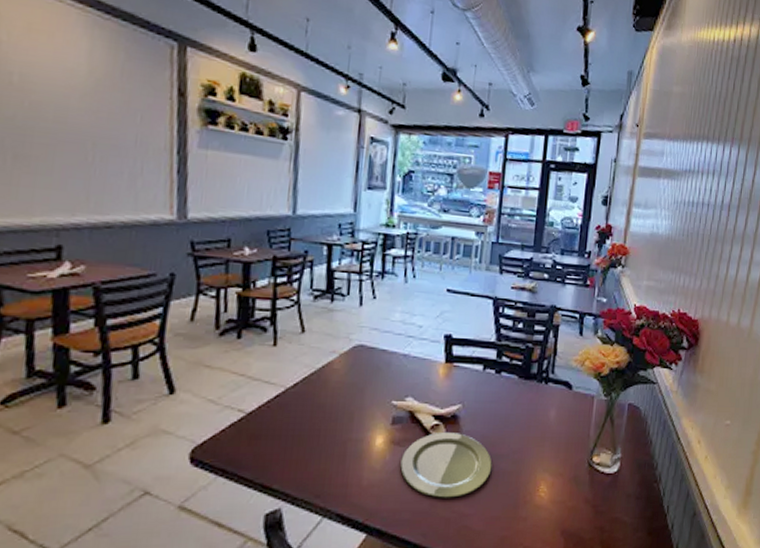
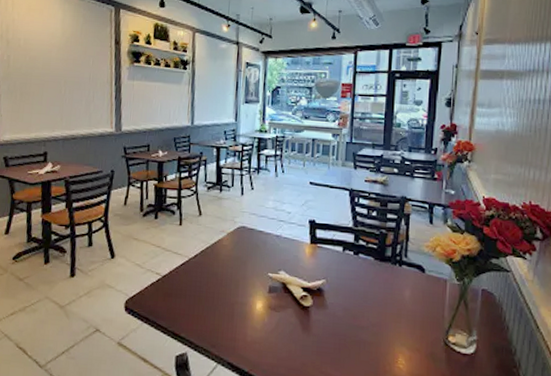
plate: present [400,431,492,498] -> none [276,302,354,360]

